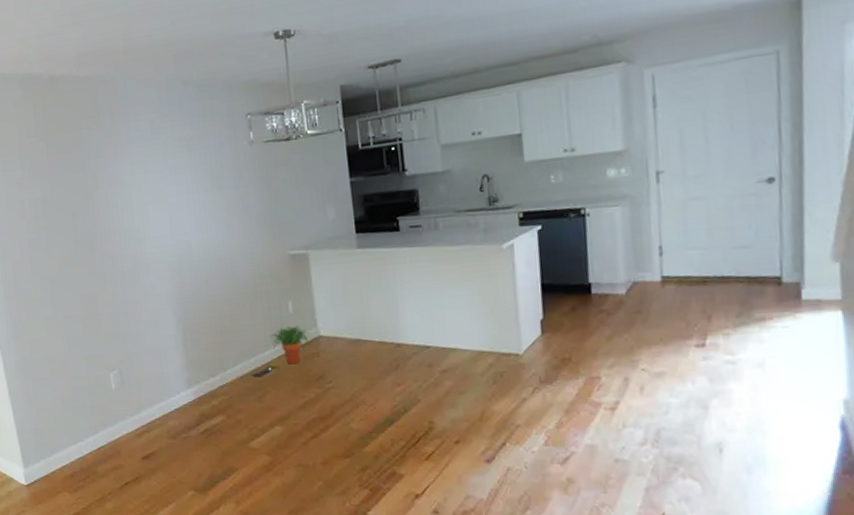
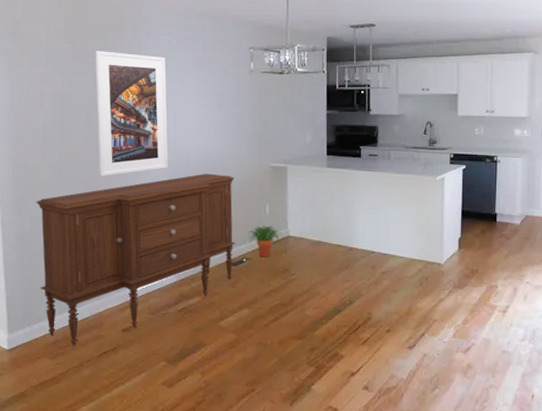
sideboard: none [31,271,258,479] -> present [35,173,236,347]
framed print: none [72,140,169,288] -> present [95,51,168,177]

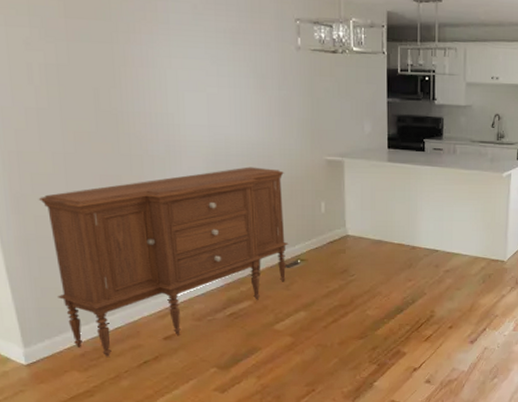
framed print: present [95,51,168,177] -> none [97,12,204,170]
potted plant: present [248,225,282,258] -> none [302,224,339,258]

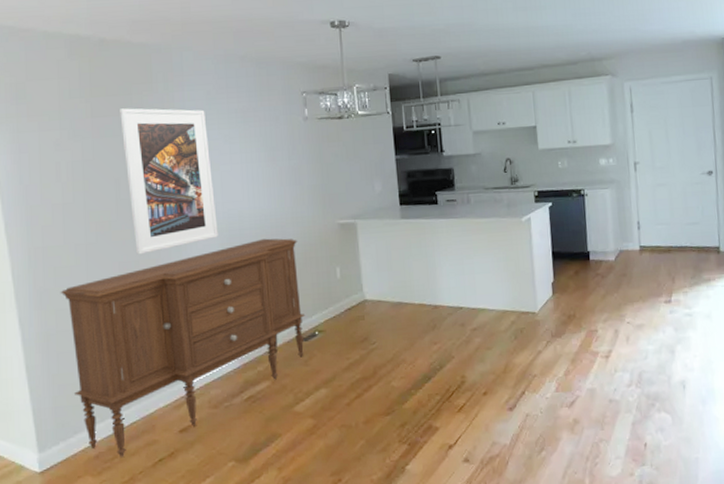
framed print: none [97,12,204,170] -> present [120,108,218,255]

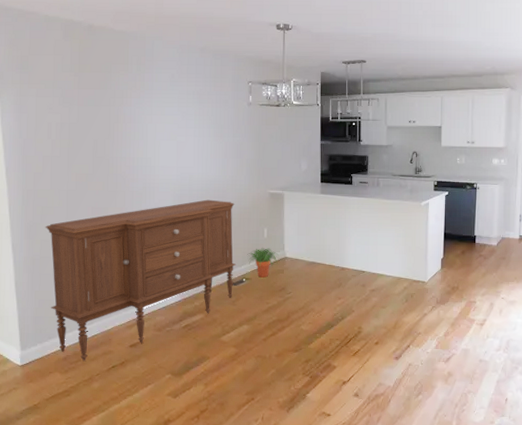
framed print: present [120,108,218,255] -> none [101,83,172,203]
potted plant: none [318,290,357,328] -> present [247,248,279,278]

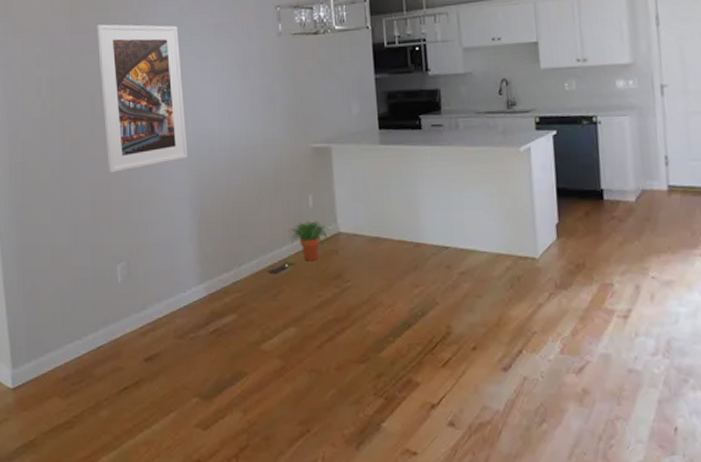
sideboard: present [45,199,236,362] -> none [36,161,275,382]
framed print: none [101,83,172,203] -> present [97,24,188,173]

